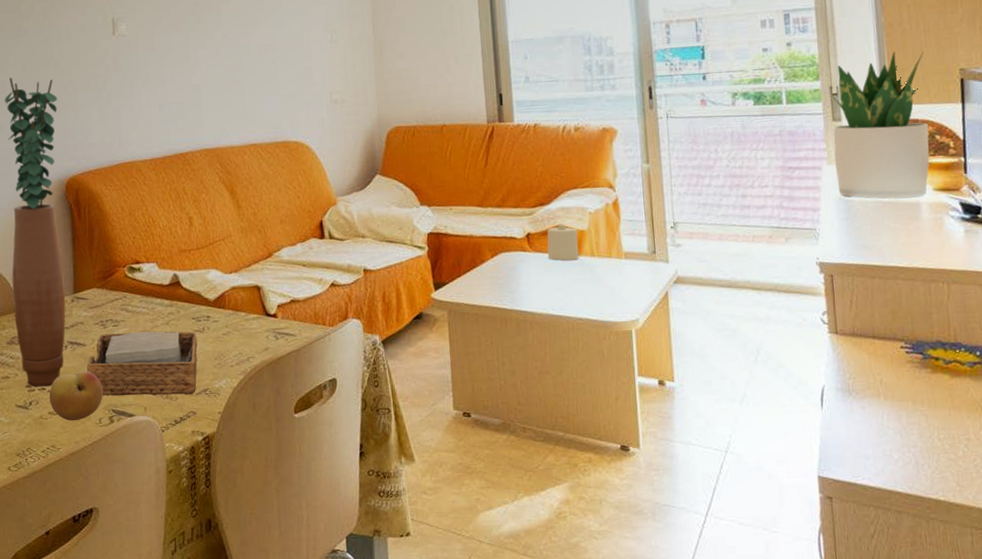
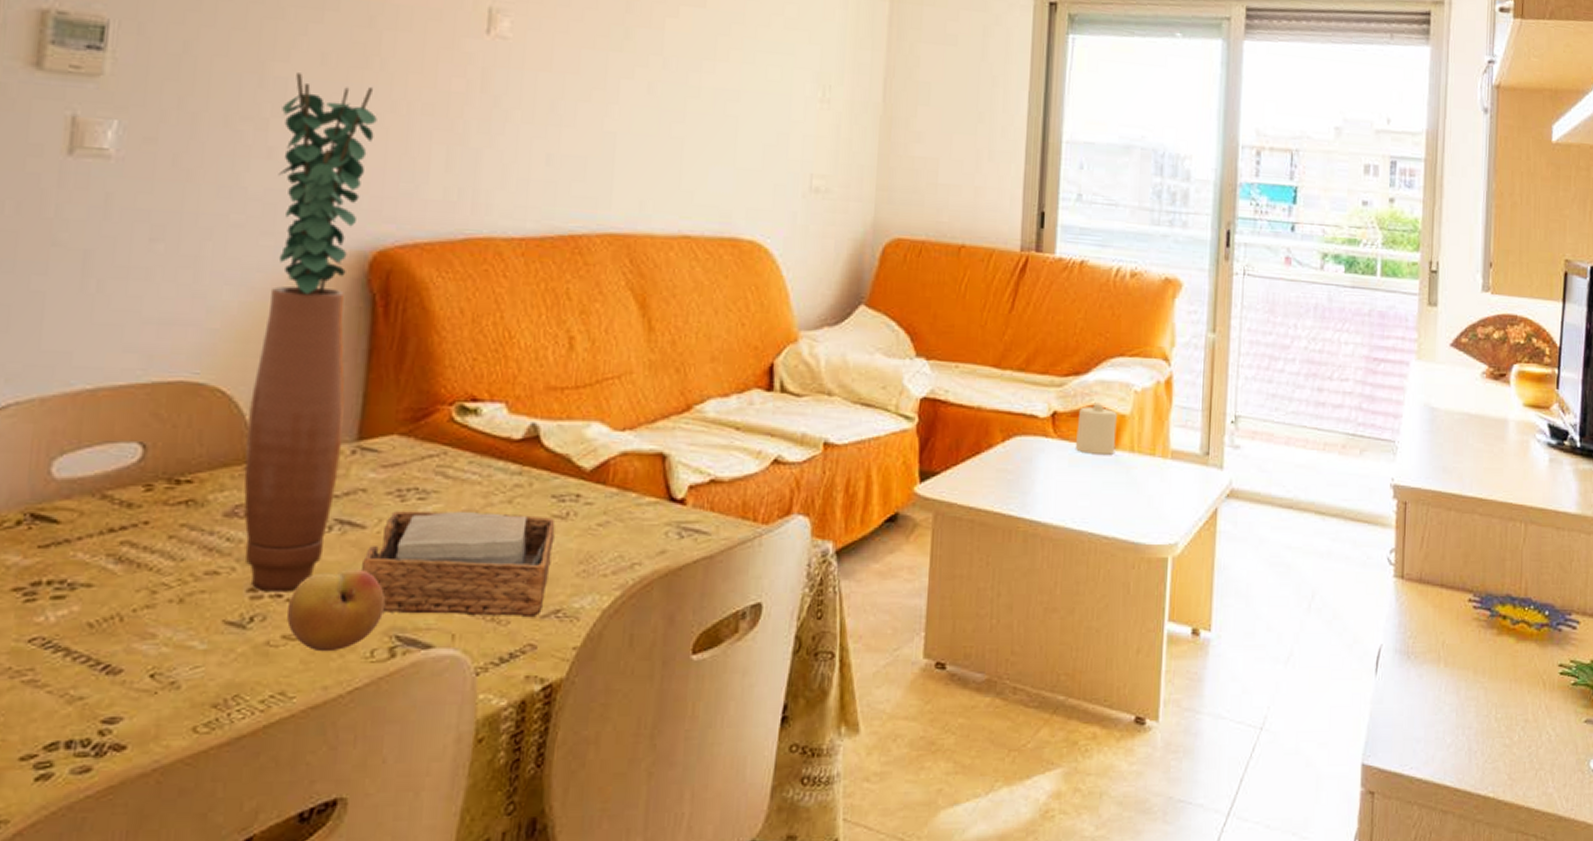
planter: present [828,51,930,200] -> none [1424,228,1532,413]

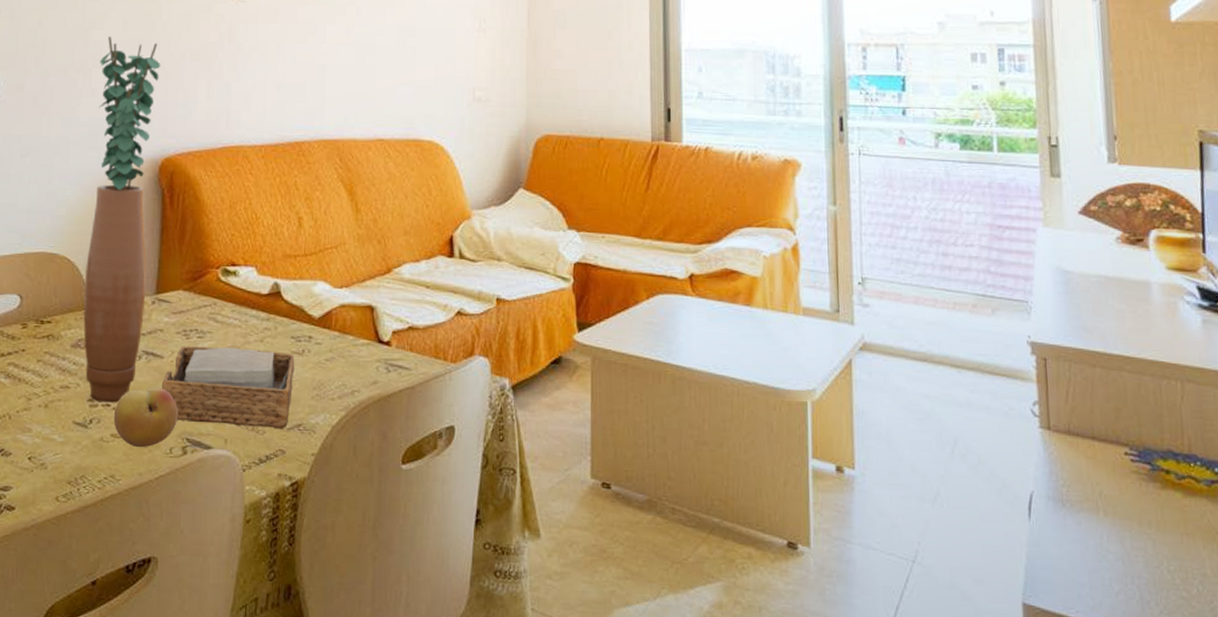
candle: present [1076,402,1117,455] -> none [713,266,750,311]

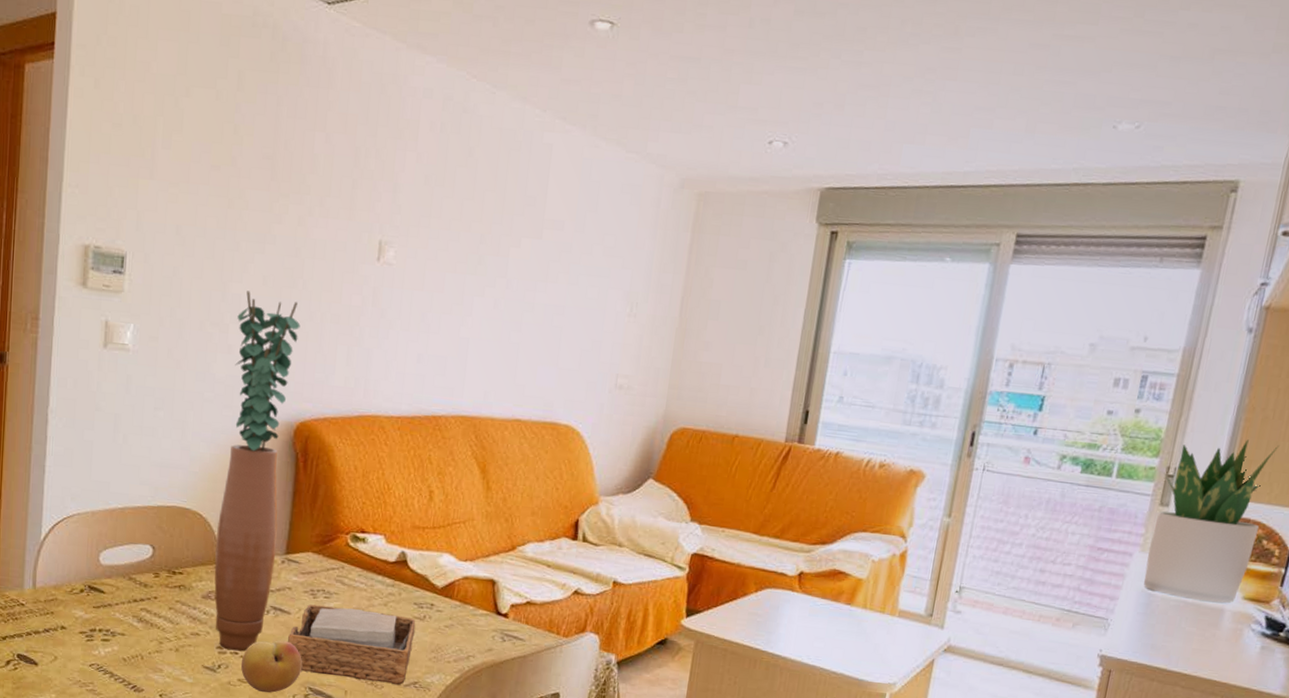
planter: none [1046,103,1163,276] -> present [1143,439,1280,604]

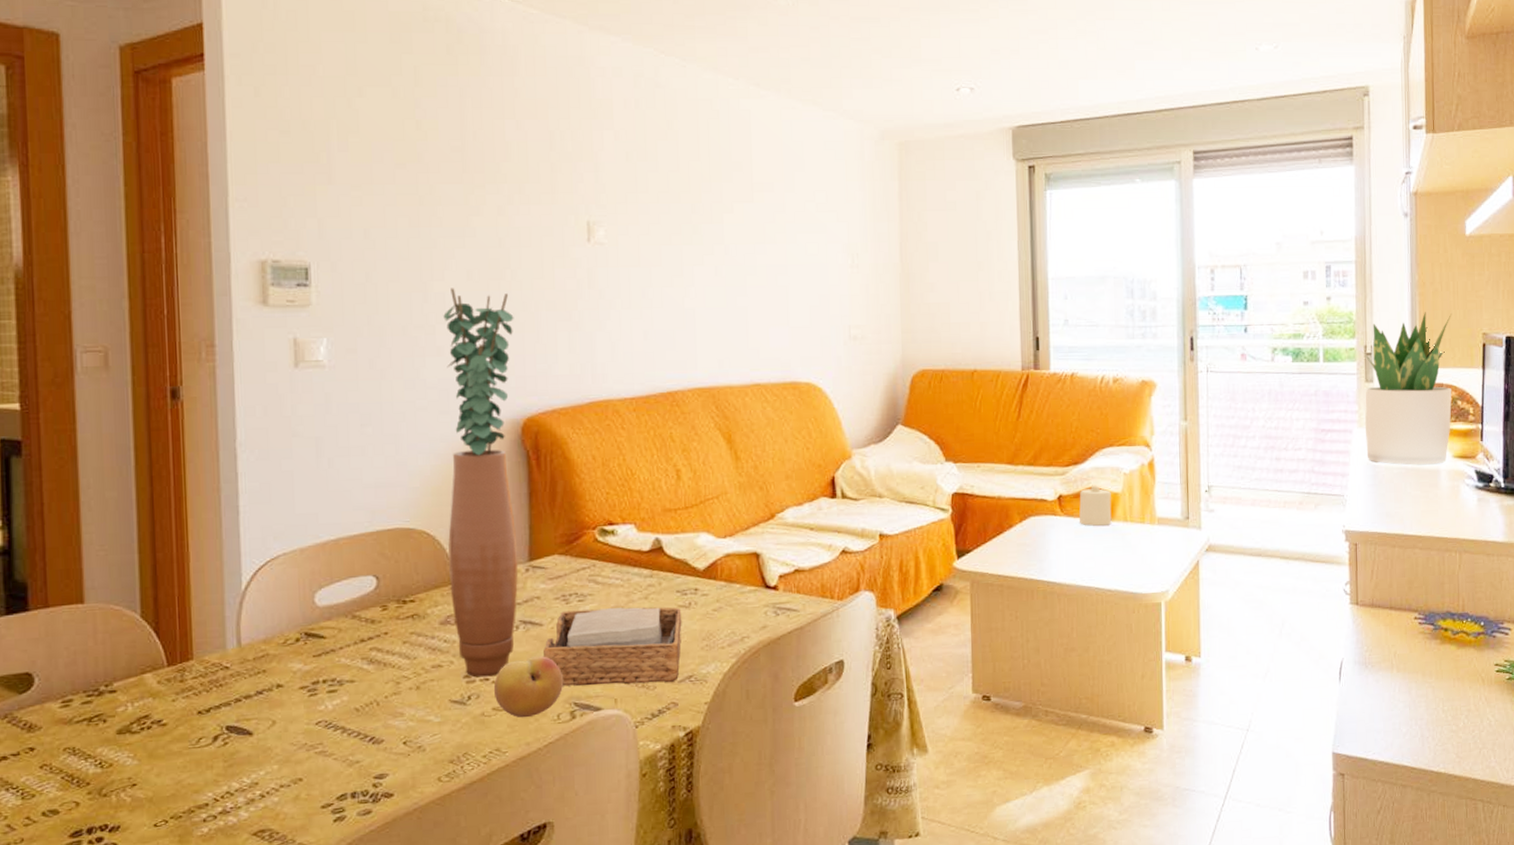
candle: none [816,567,855,609] -> present [1079,485,1112,526]

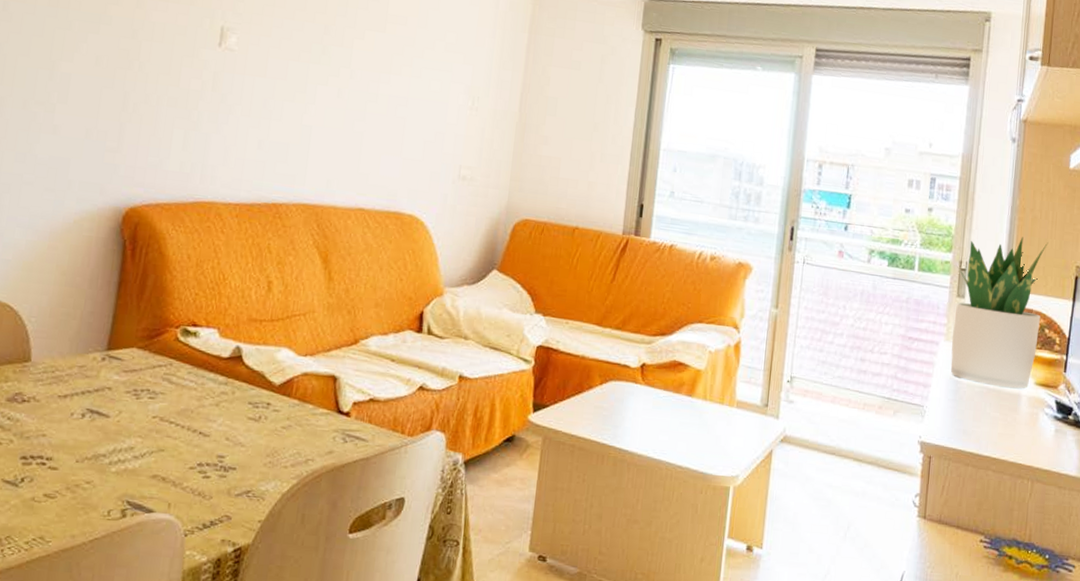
vase: present [443,288,518,677] -> none [20,70,135,462]
fruit: present [493,656,564,718] -> none [48,447,121,510]
napkin holder: present [544,606,682,686] -> none [105,406,250,494]
candle: present [1079,485,1112,526] -> none [659,358,694,401]

